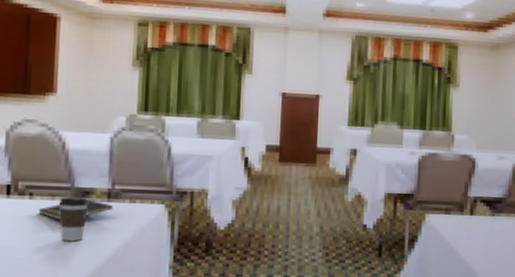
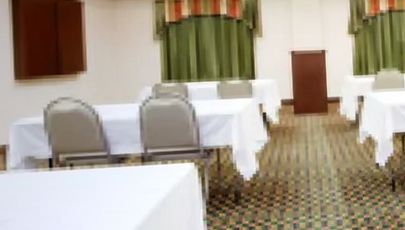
notepad: present [38,199,113,221] -> none [79,164,147,187]
coffee cup: present [59,197,89,242] -> none [98,163,125,205]

